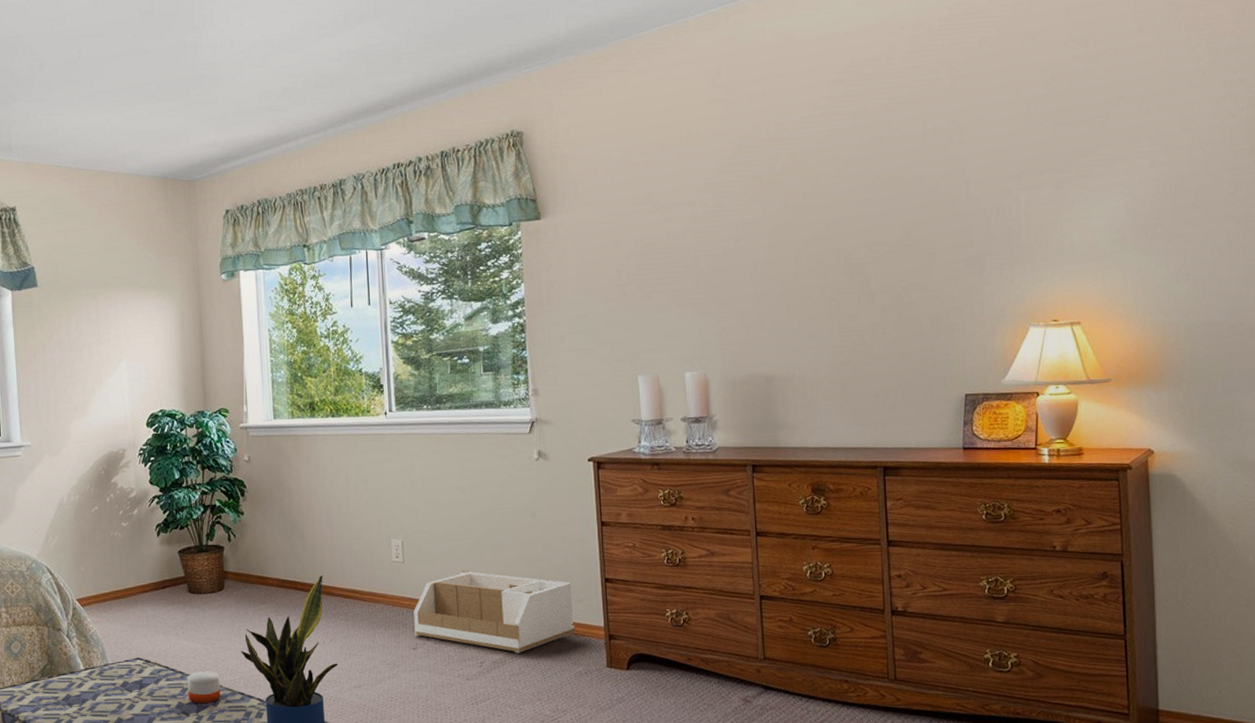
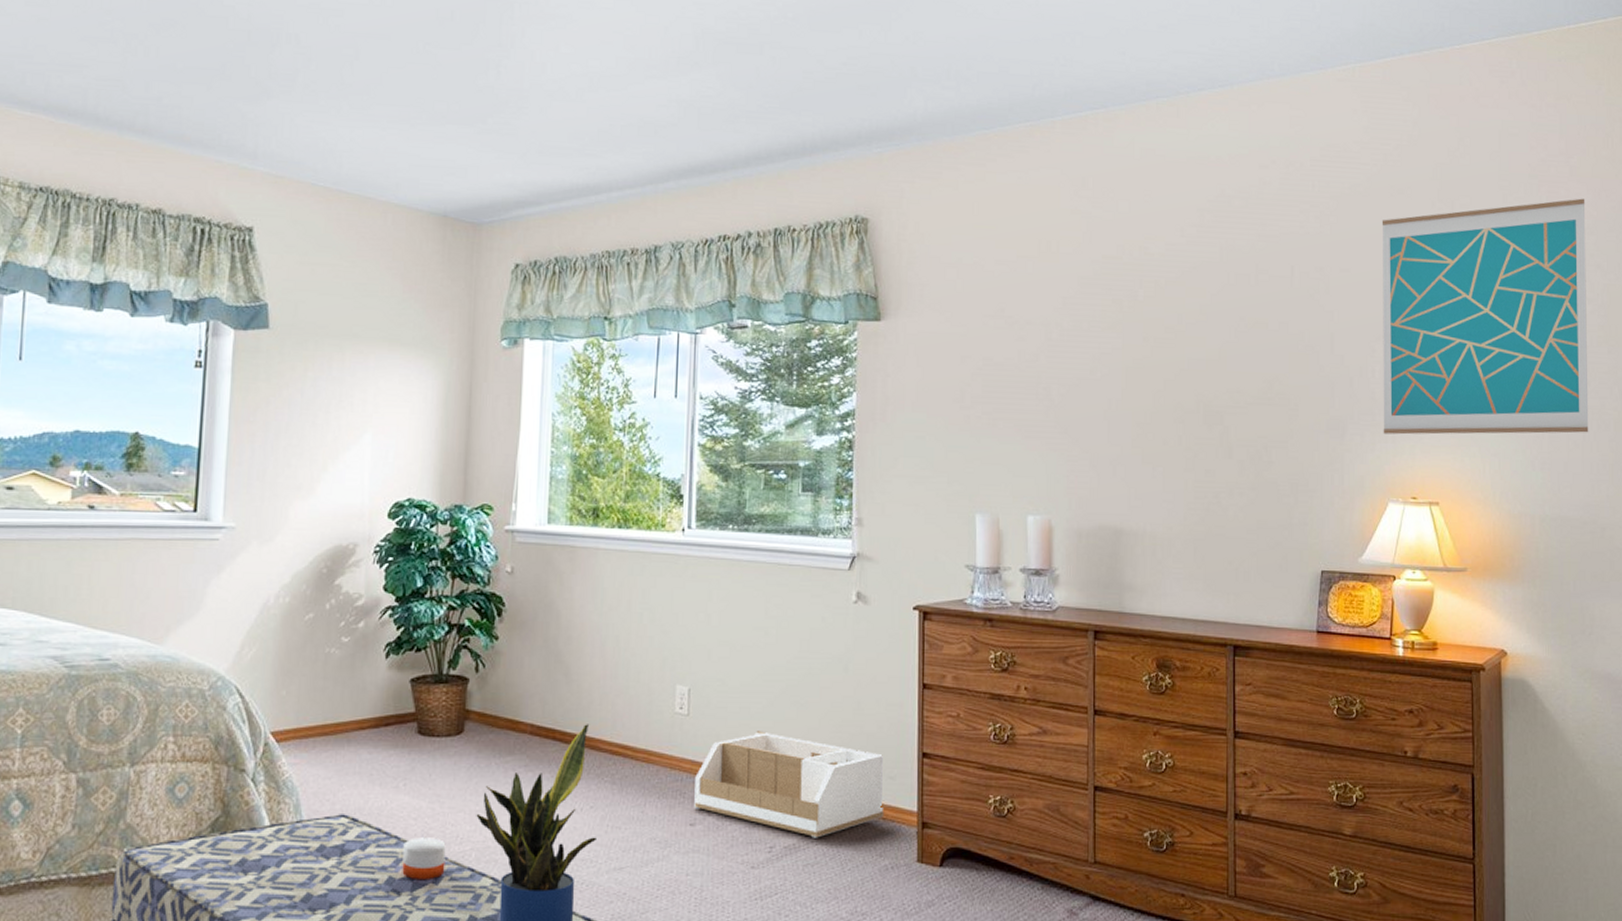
wall art: none [1013,17,1235,265] -> present [1381,198,1589,435]

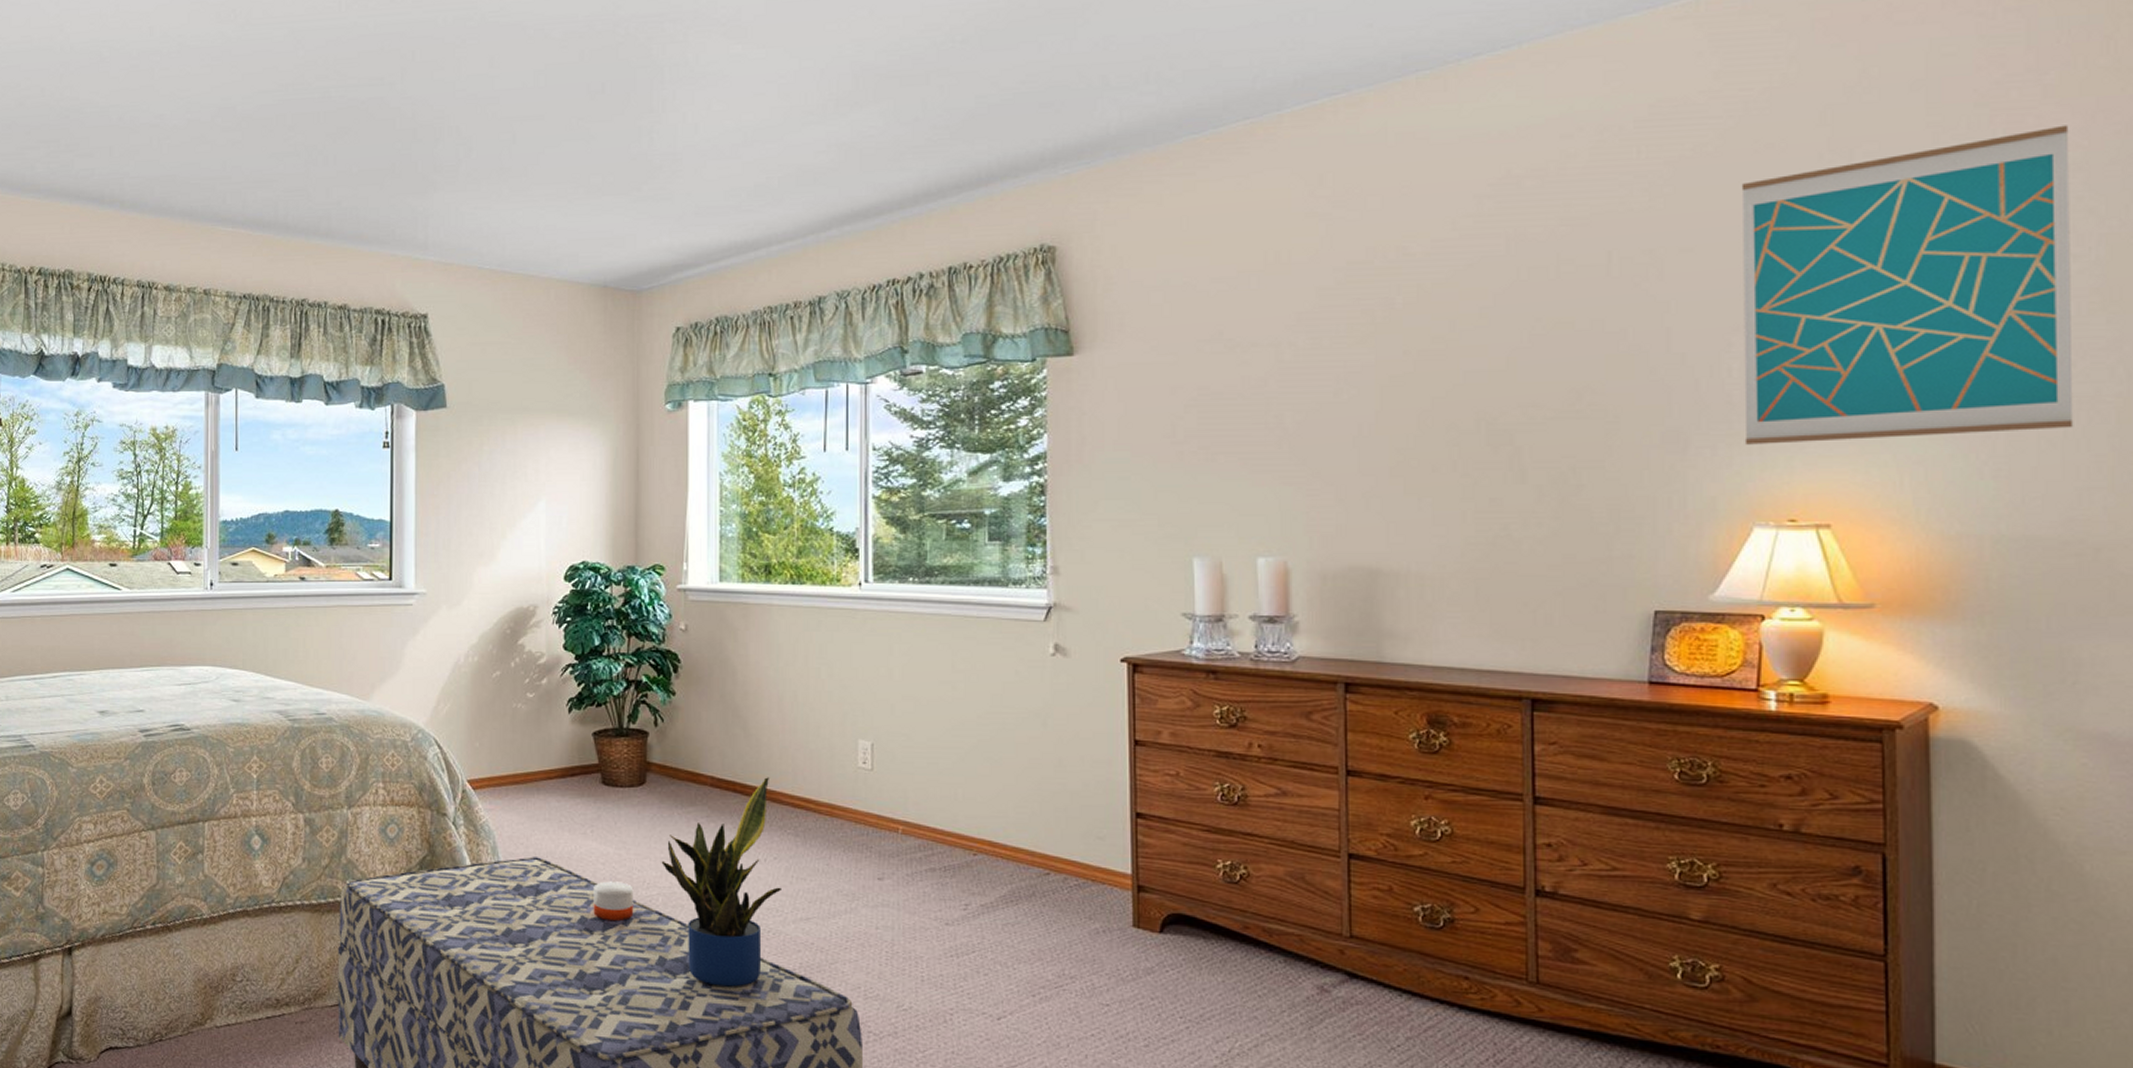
storage bin: present [694,731,884,838] -> none [882,787,1093,898]

